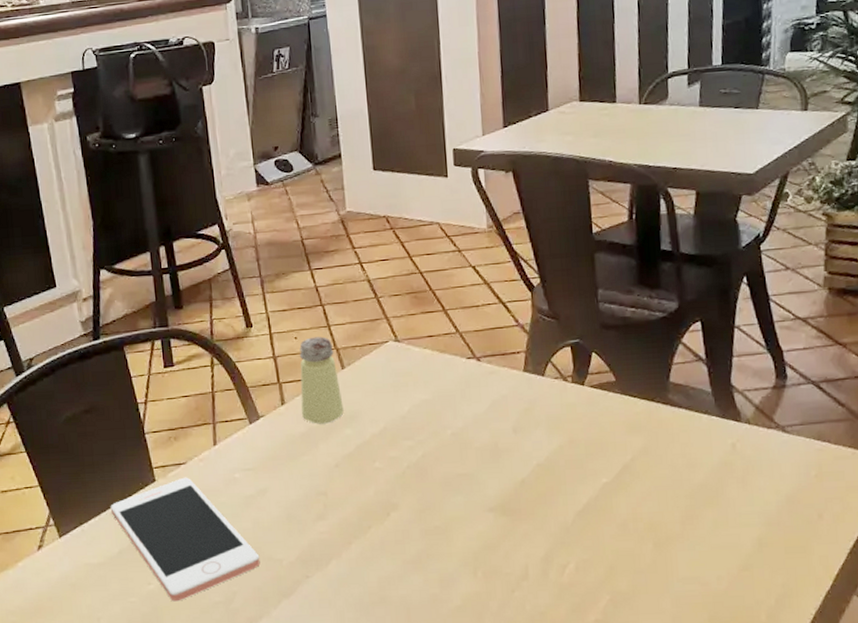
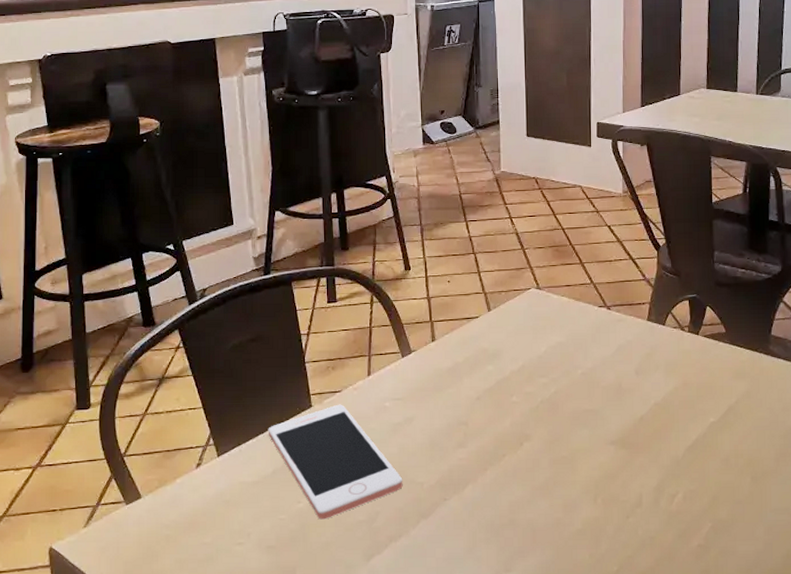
saltshaker: present [299,336,344,424] -> none [450,281,488,360]

